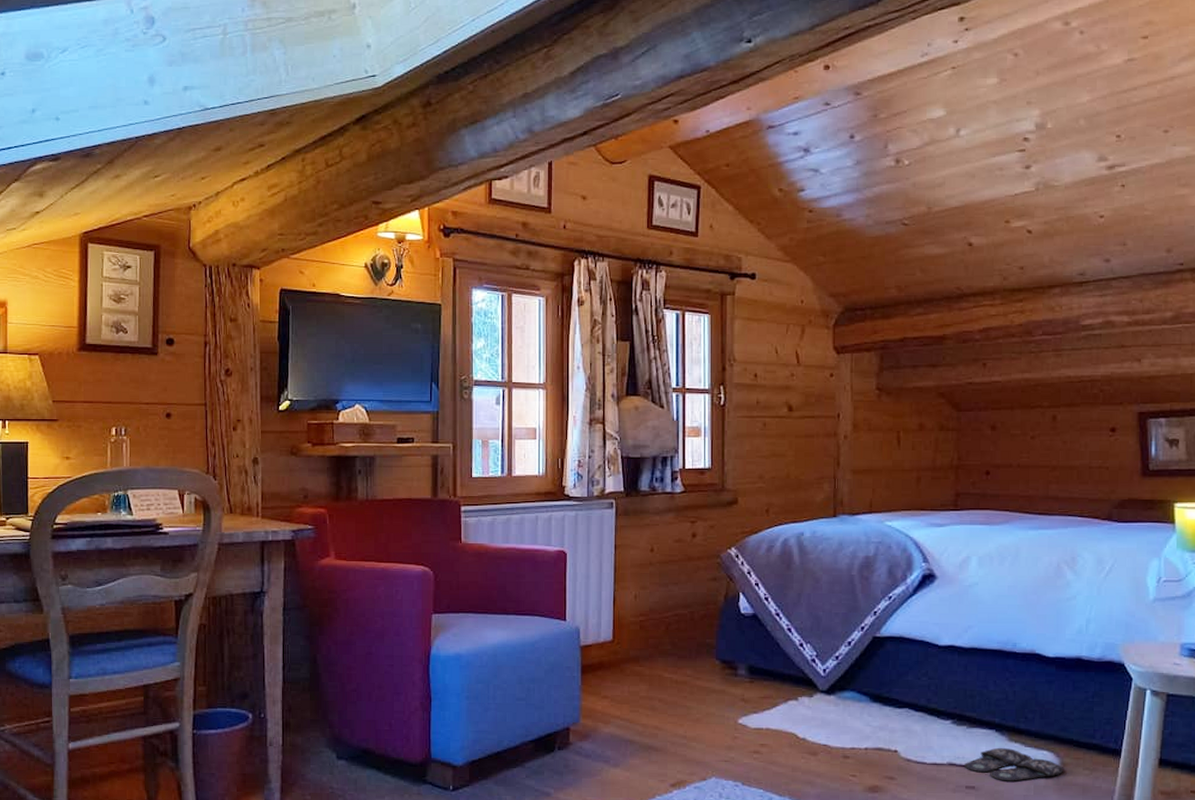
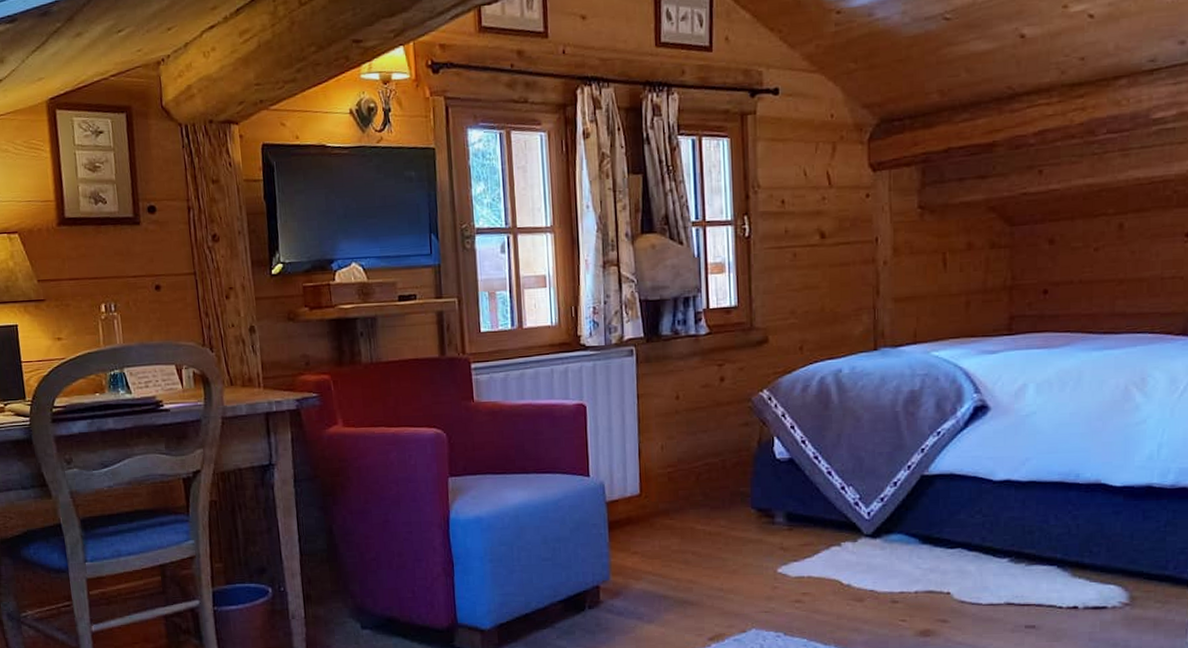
slippers: present [964,747,1063,782] -> none [1023,583,1132,619]

